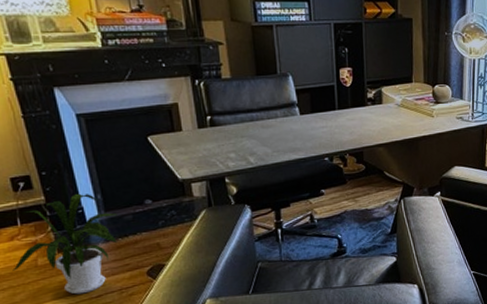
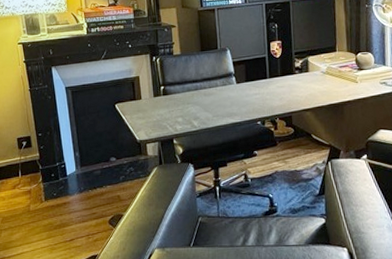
house plant: present [13,193,117,295] -> none [12,151,89,237]

